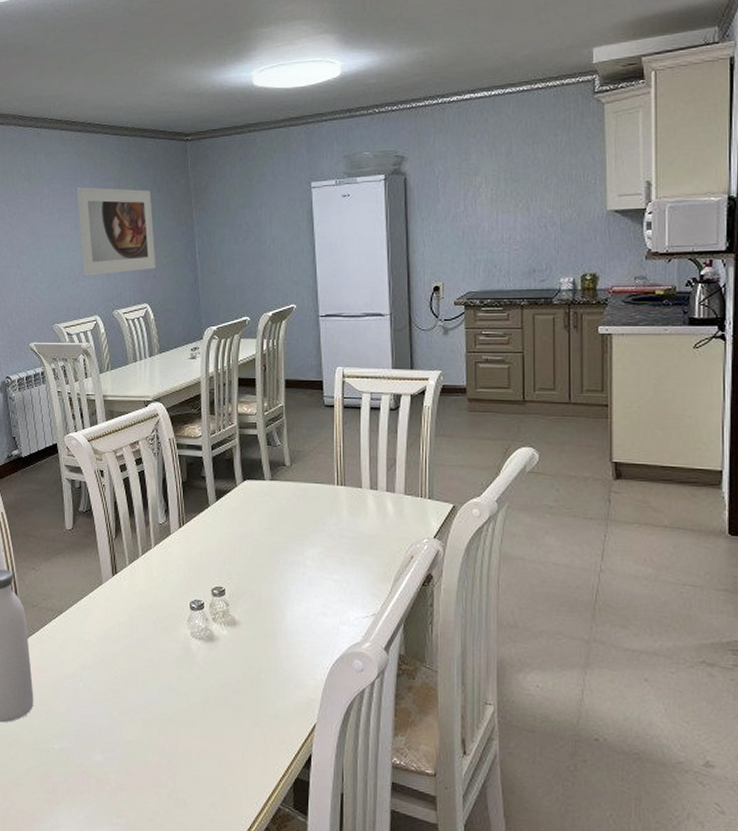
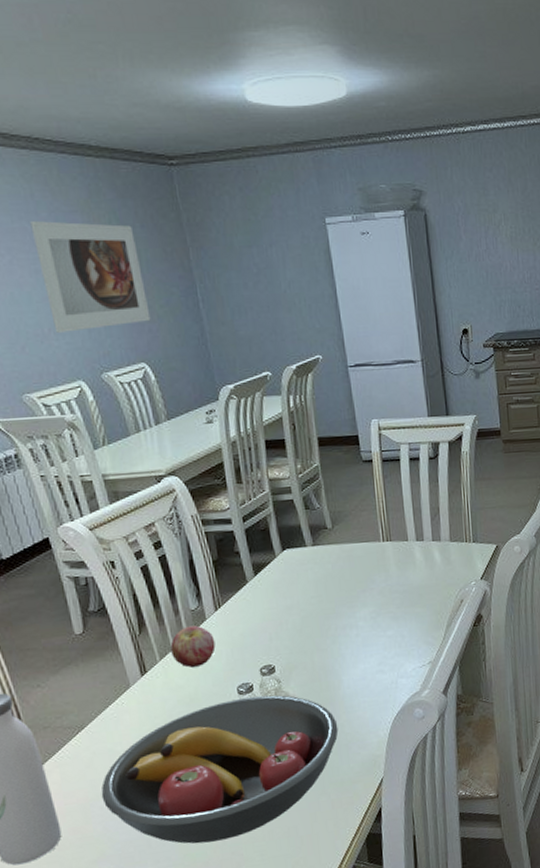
fruit bowl: none [68,613,277,747] -> present [101,695,339,844]
apple: none [139,538,176,576] -> present [170,625,216,668]

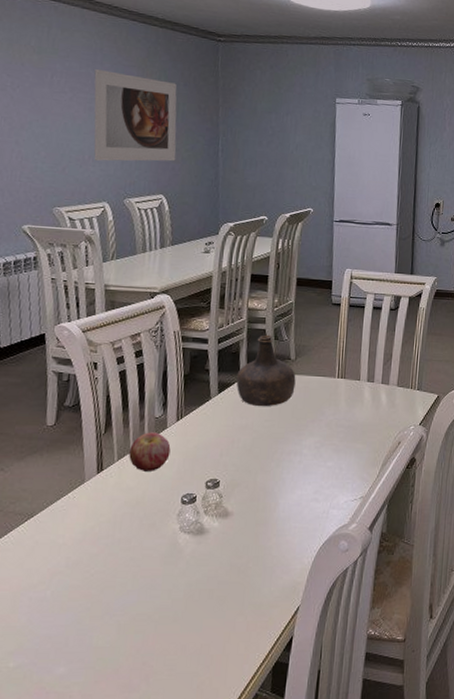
fruit bowl: present [101,695,339,844] -> none [33,508,267,649]
bottle: none [270,504,338,584] -> present [236,334,296,407]

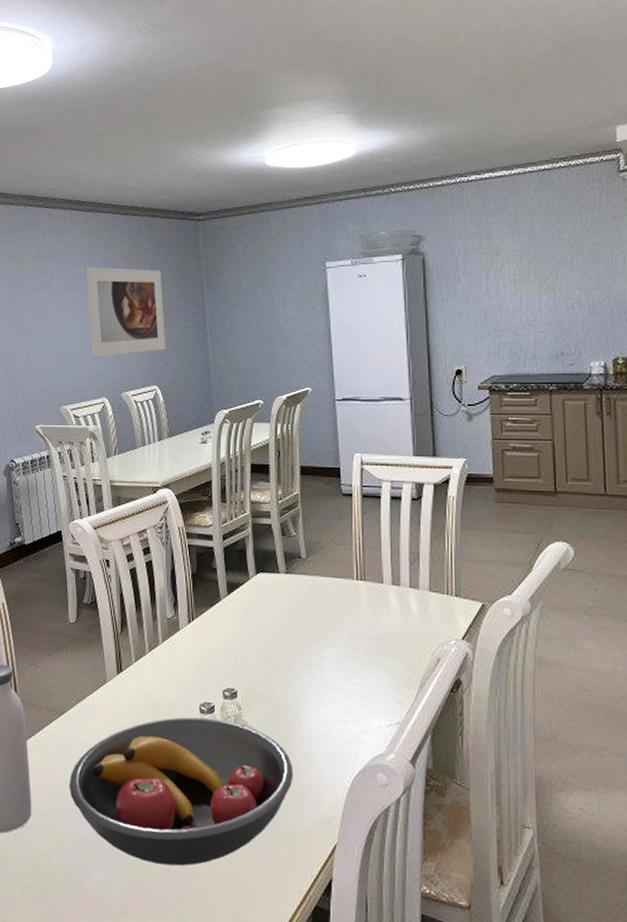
fruit bowl: none [33,508,267,649] -> present [69,717,294,866]
apple: present [129,432,171,471] -> none [145,633,185,676]
bottle: present [236,334,296,407] -> none [245,530,309,611]

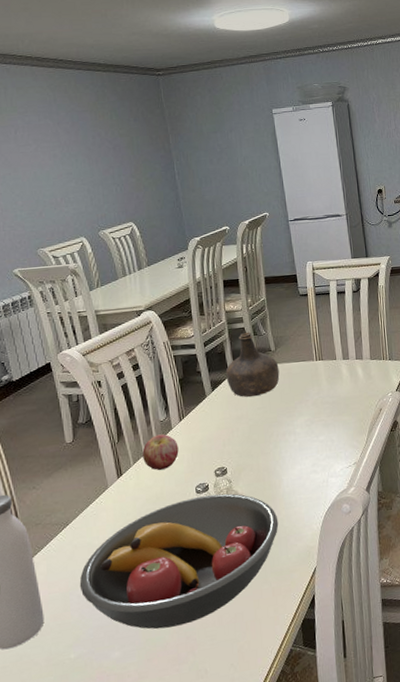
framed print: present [86,267,166,357] -> none [52,118,138,201]
apple: none [145,633,185,676] -> present [142,434,179,470]
bottle: none [245,530,309,611] -> present [225,331,280,398]

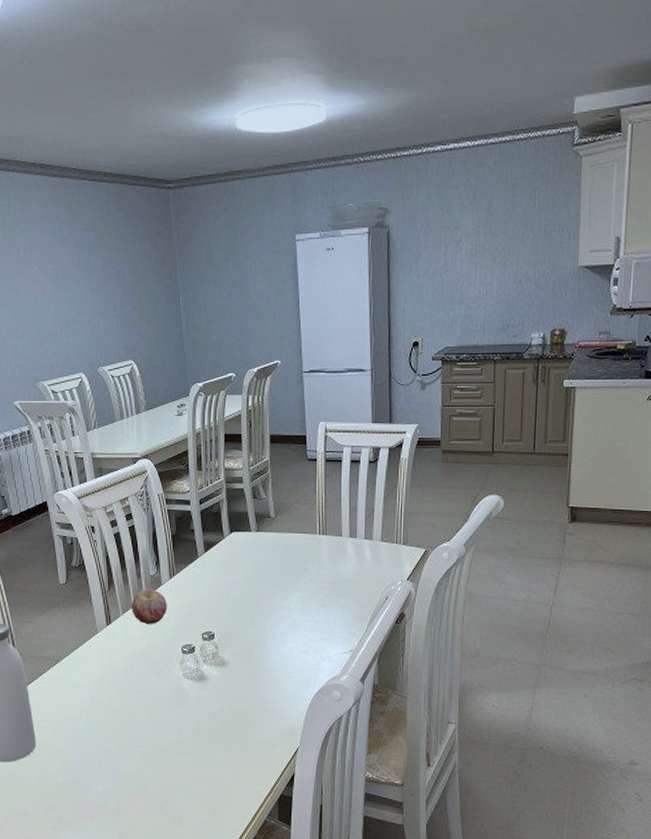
fruit bowl: present [79,493,279,630] -> none [68,657,263,775]
bottle: present [225,331,280,398] -> none [220,494,277,564]

